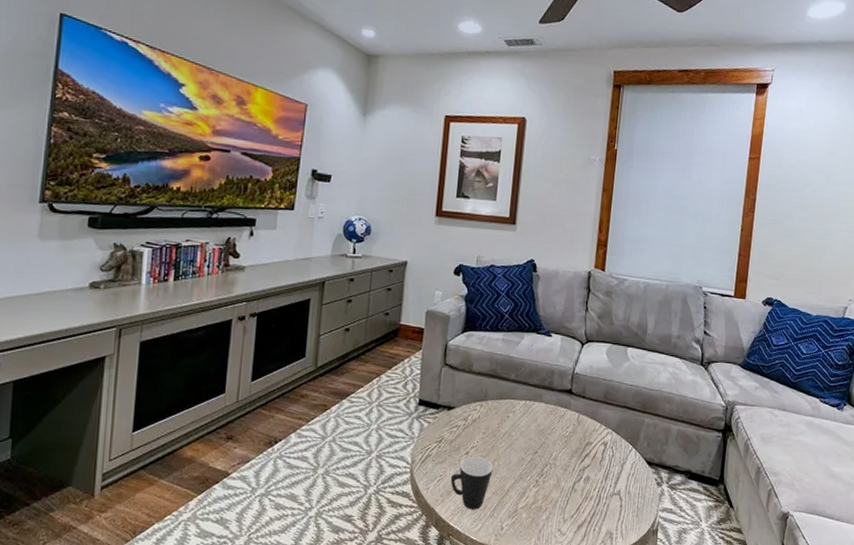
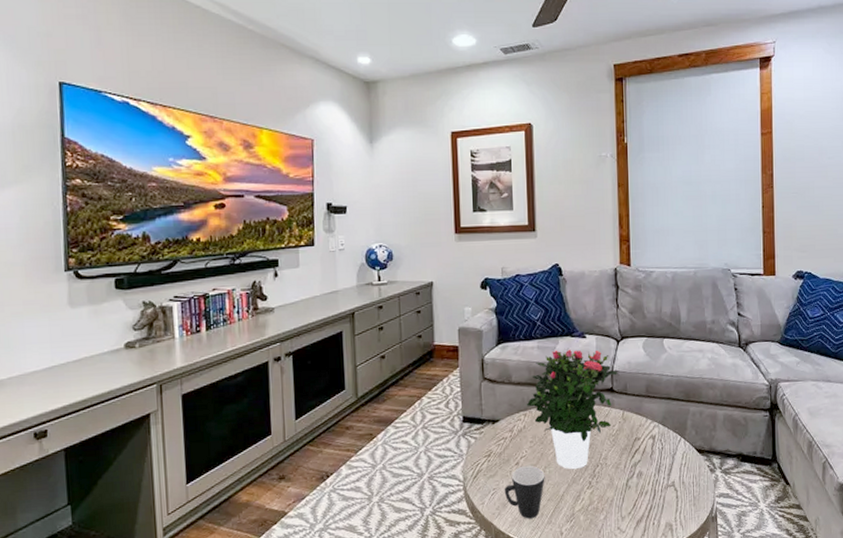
potted flower: none [485,345,579,466] -> present [527,349,618,470]

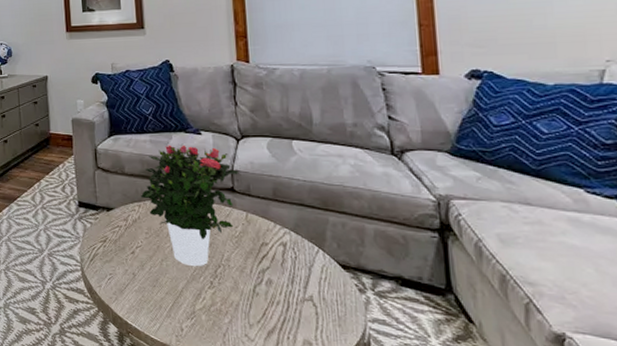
mug: present [504,465,545,519] -> none [120,255,162,309]

